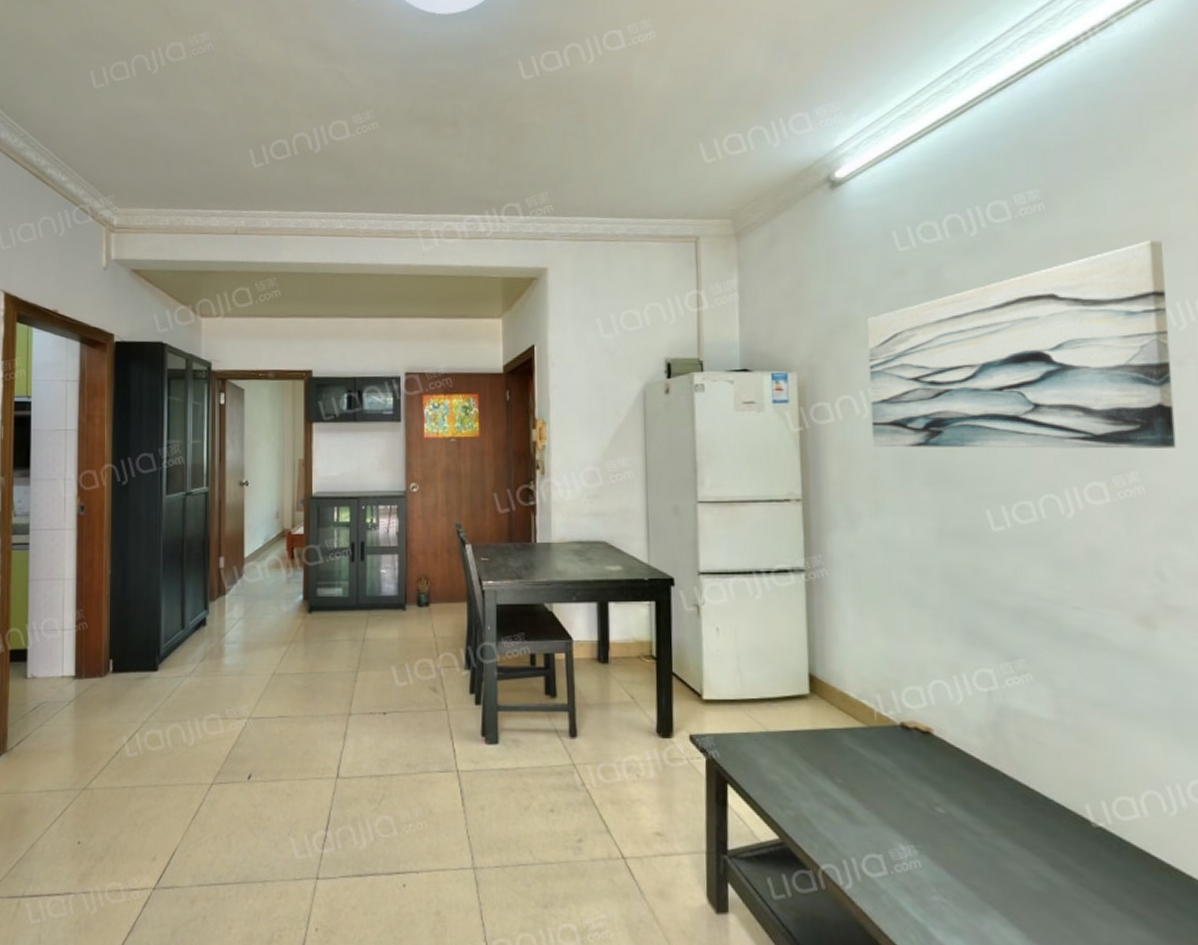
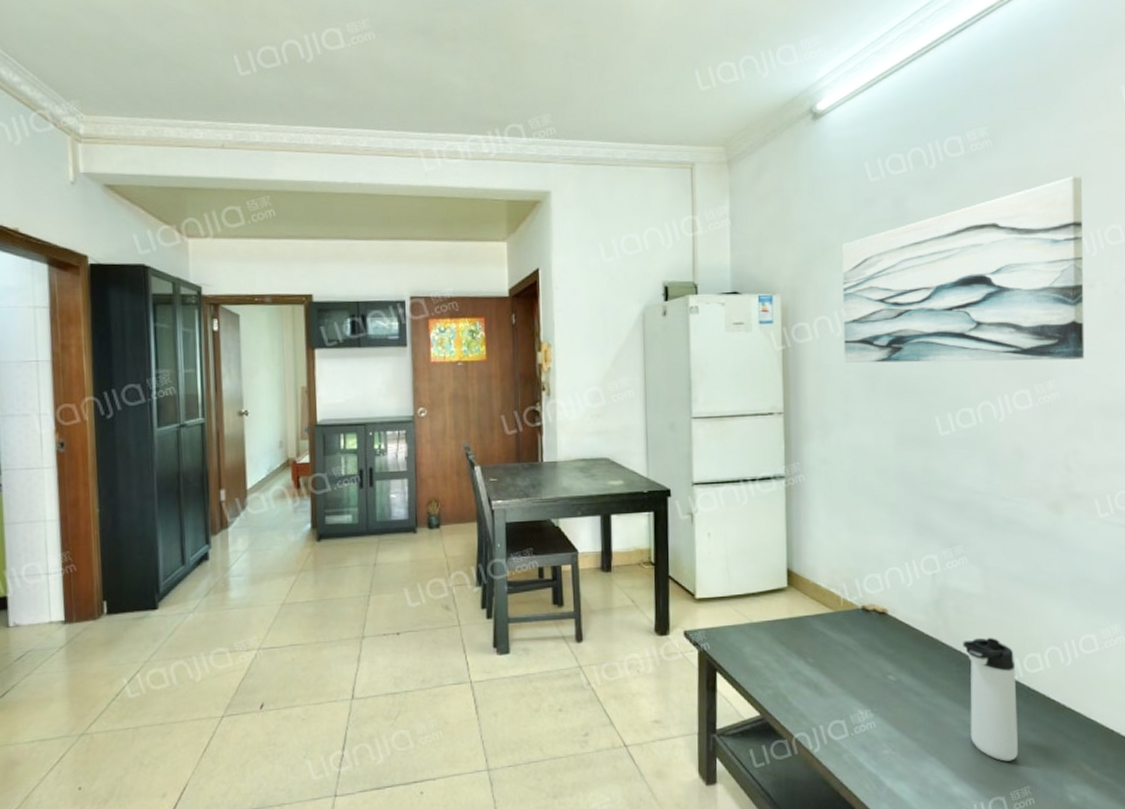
thermos bottle: none [1030,771,1109,928] -> present [963,637,1018,761]

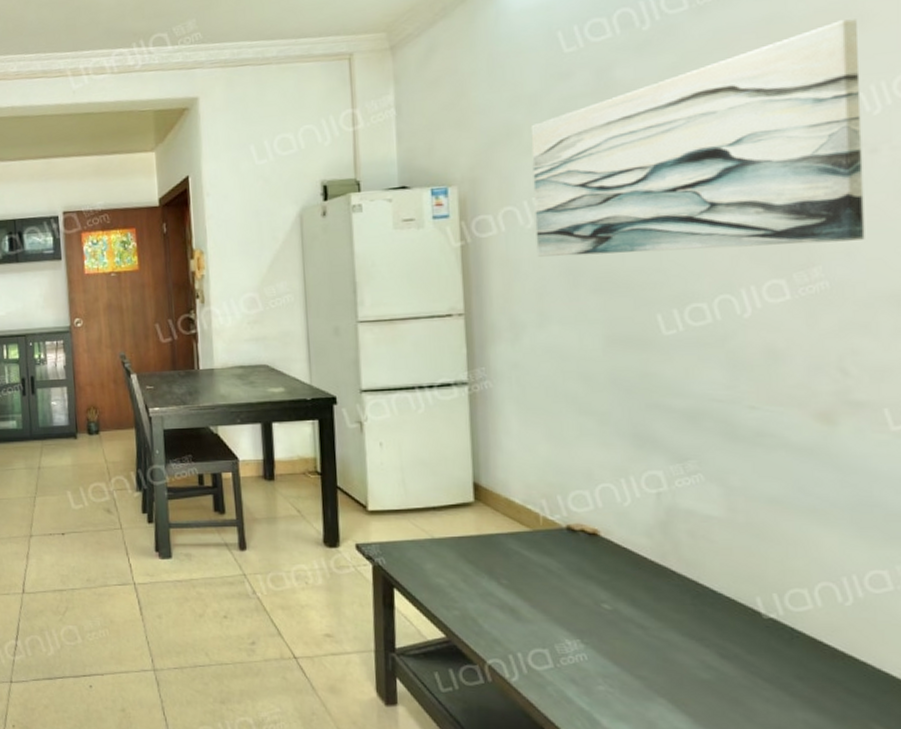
thermos bottle: present [963,637,1018,761] -> none [699,567,778,712]

